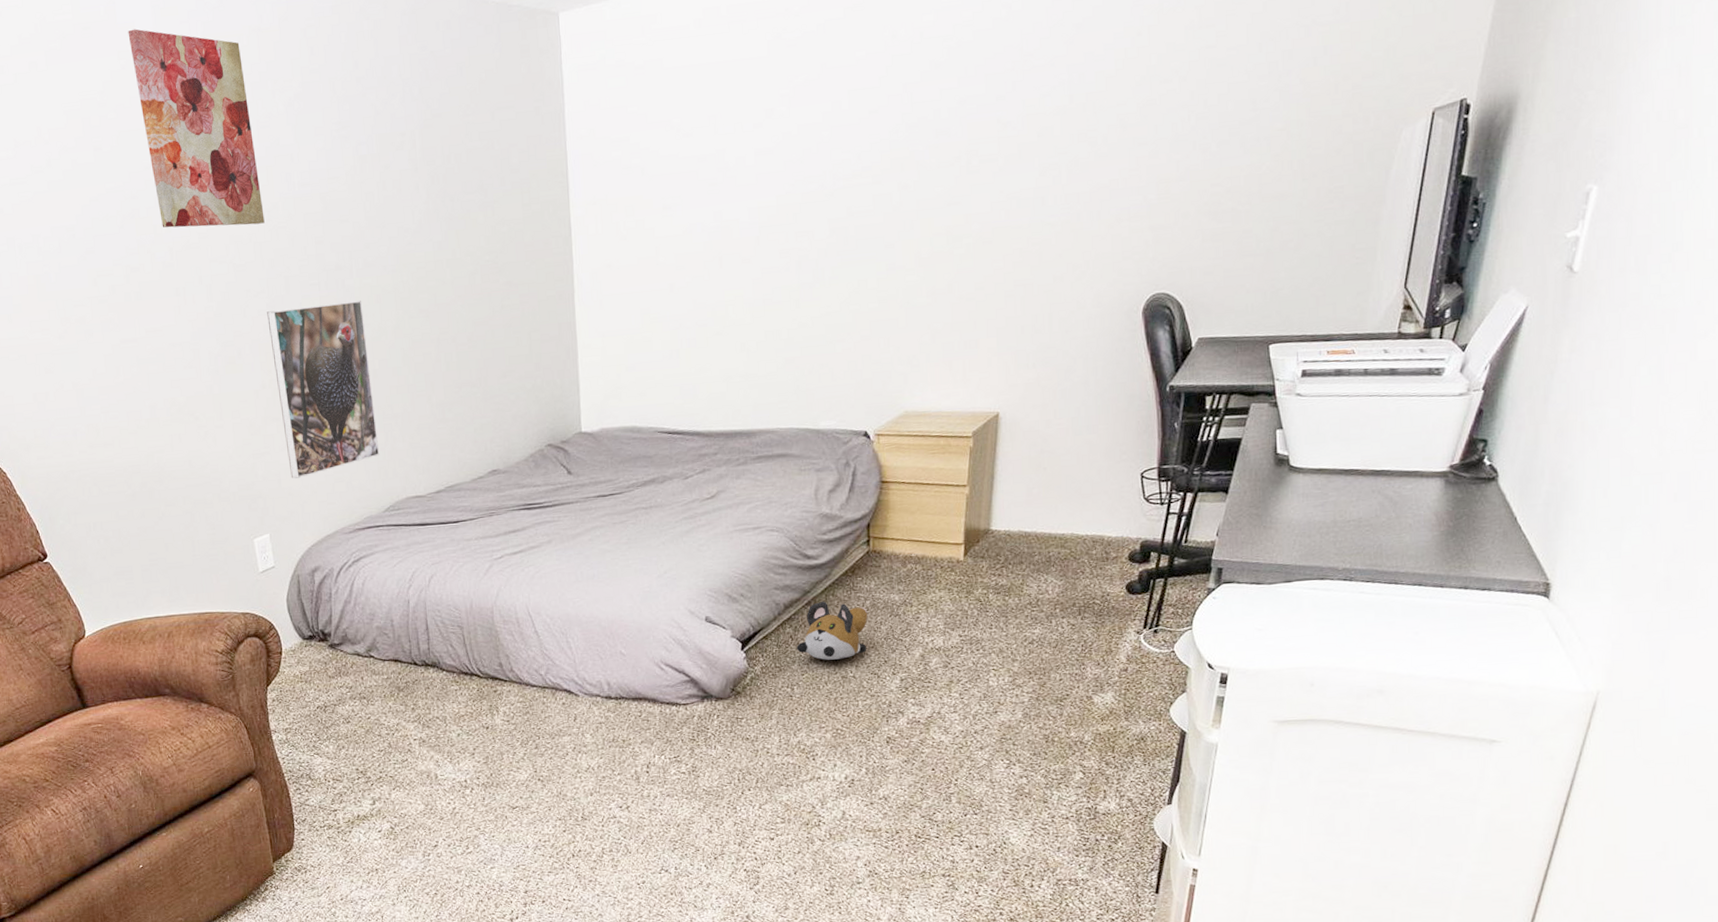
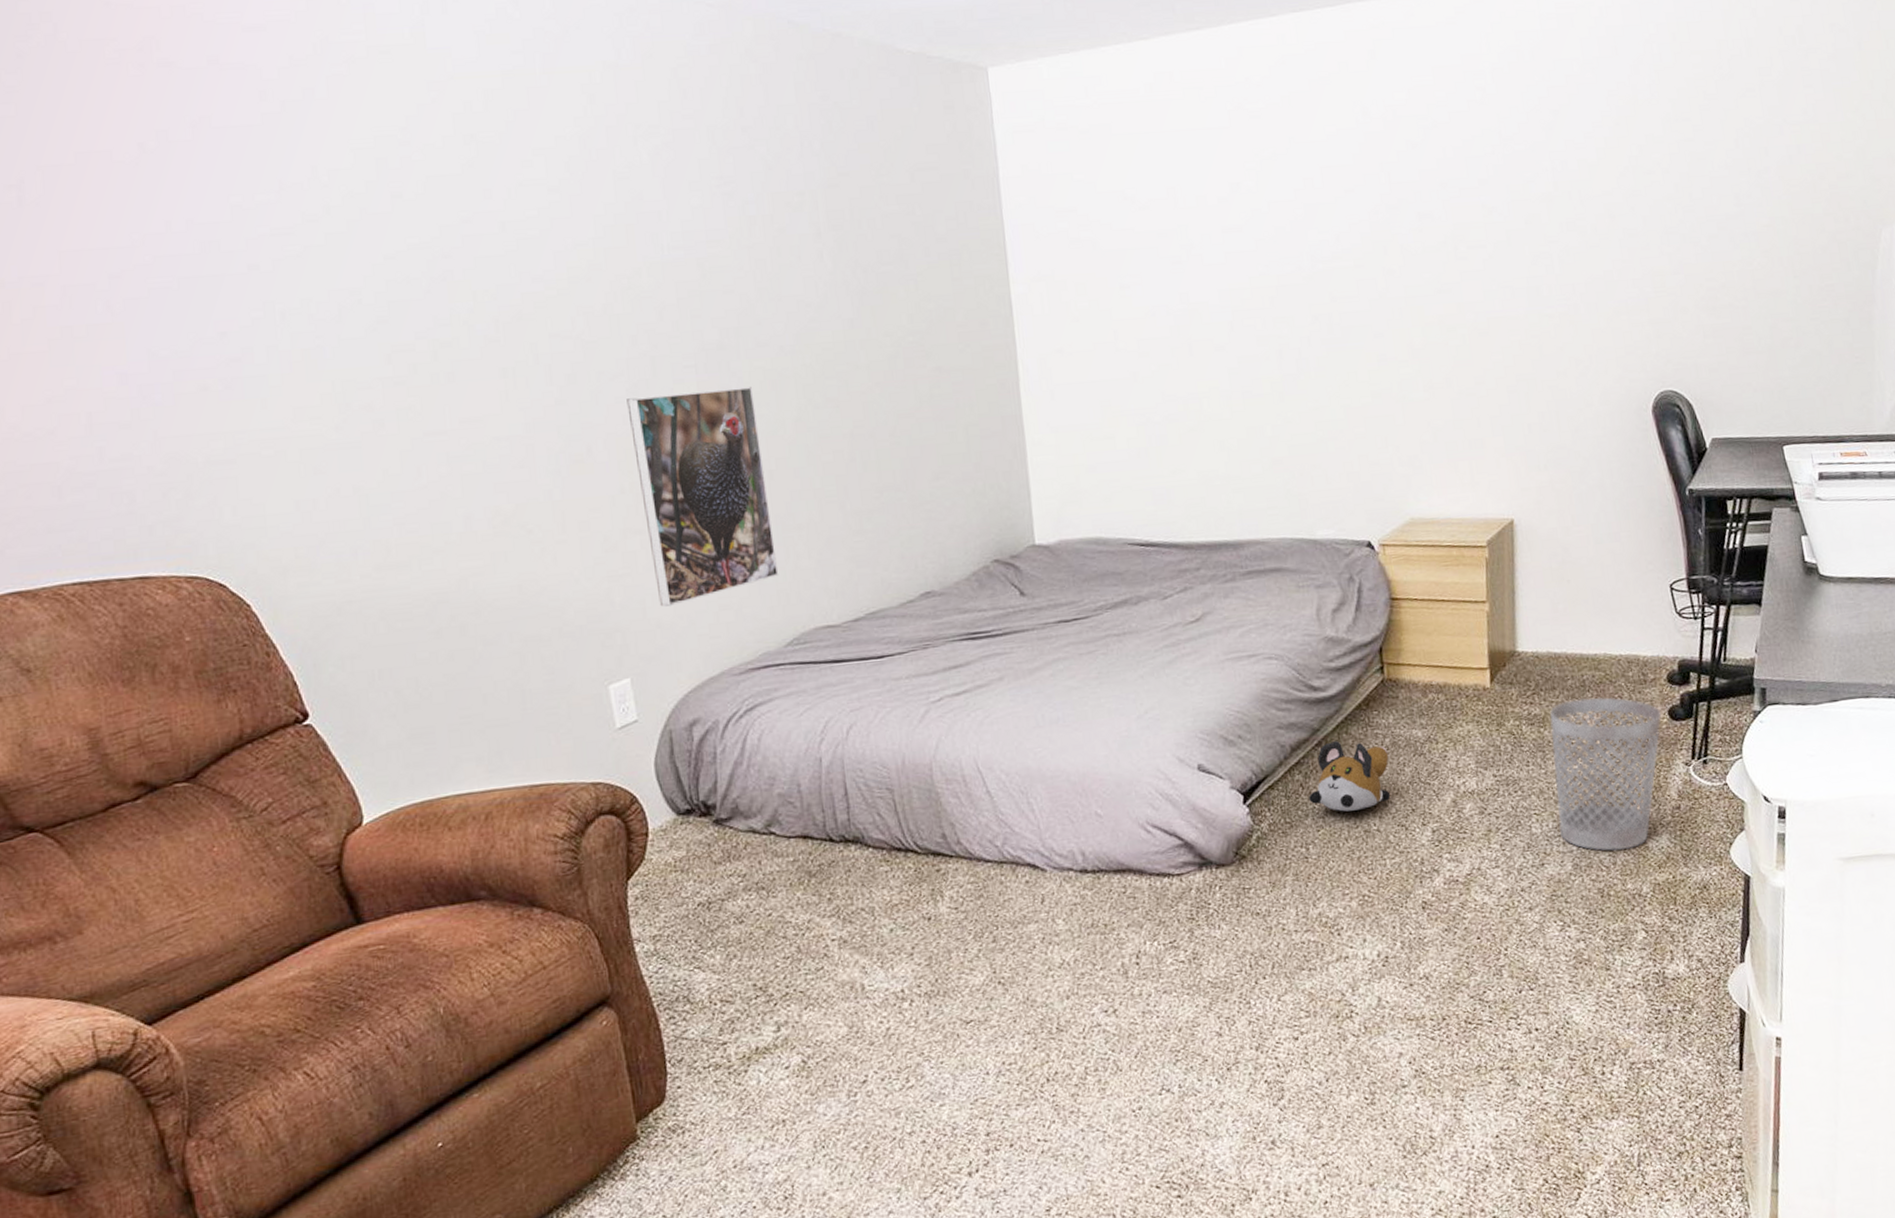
wall art: present [128,29,265,228] -> none [441,56,624,295]
wastebasket: none [1014,571,1120,704] -> present [1549,697,1662,851]

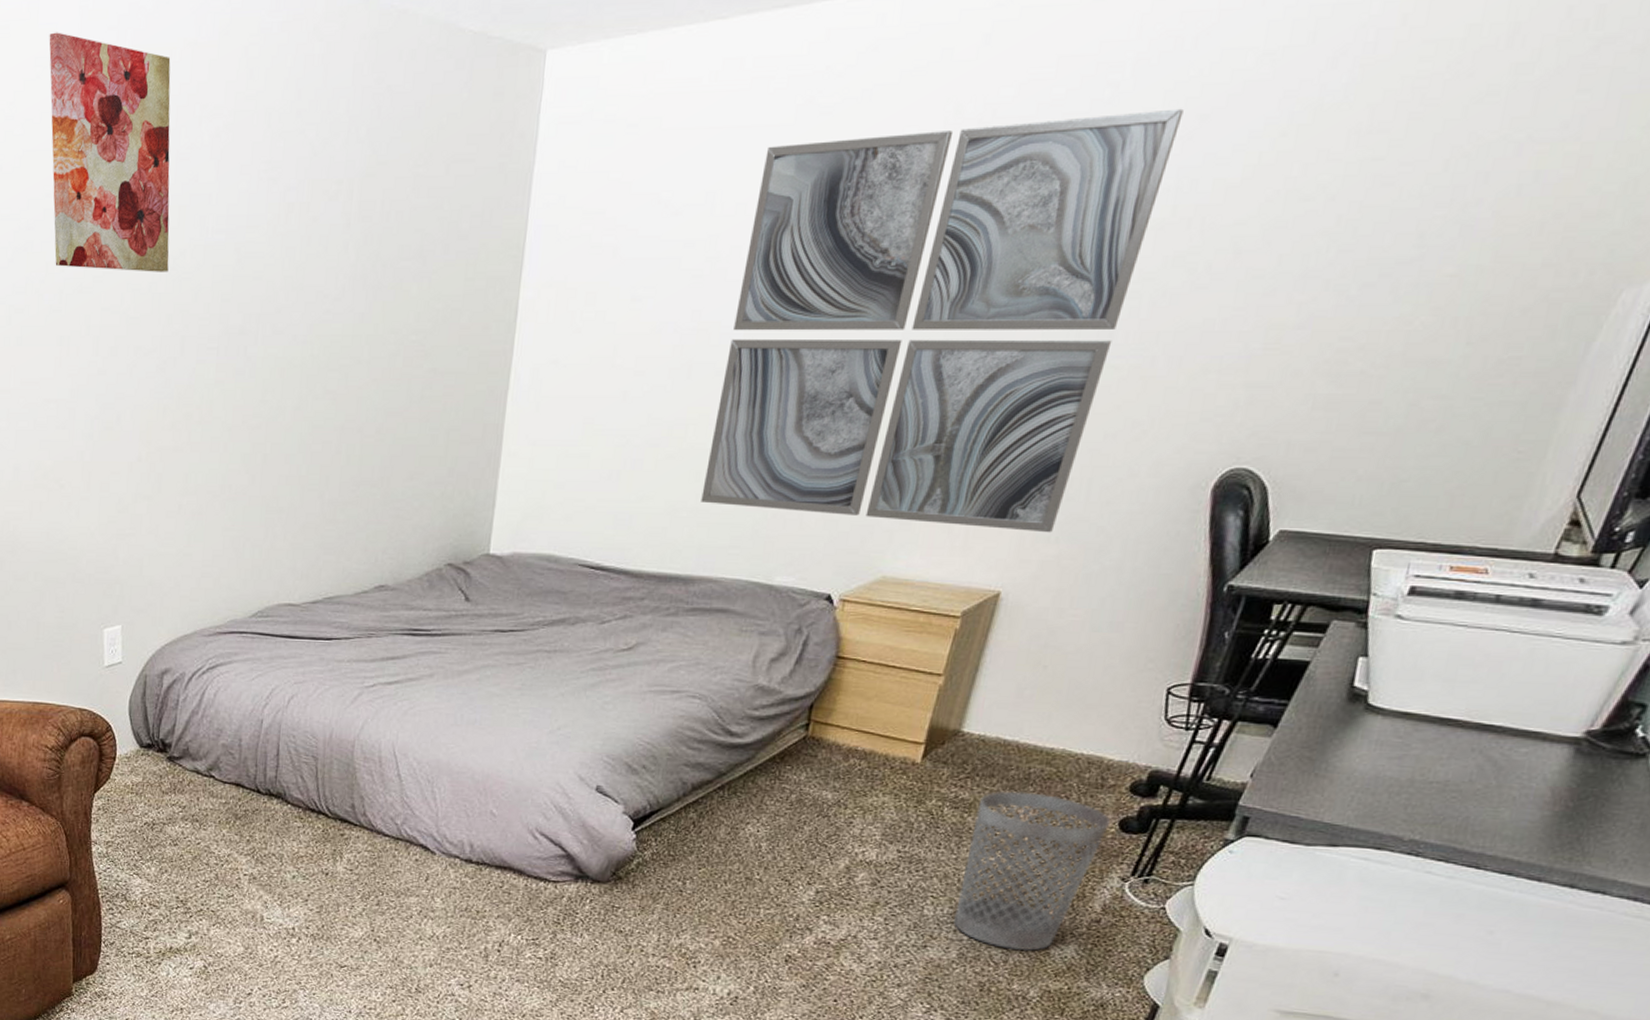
wall art: none [441,56,624,295] -> present [49,32,171,272]
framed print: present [626,387,779,607] -> none [154,373,263,567]
wall art: none [1211,106,1541,470] -> present [701,108,1184,533]
plush toy: present [1309,741,1390,812] -> none [698,787,791,858]

